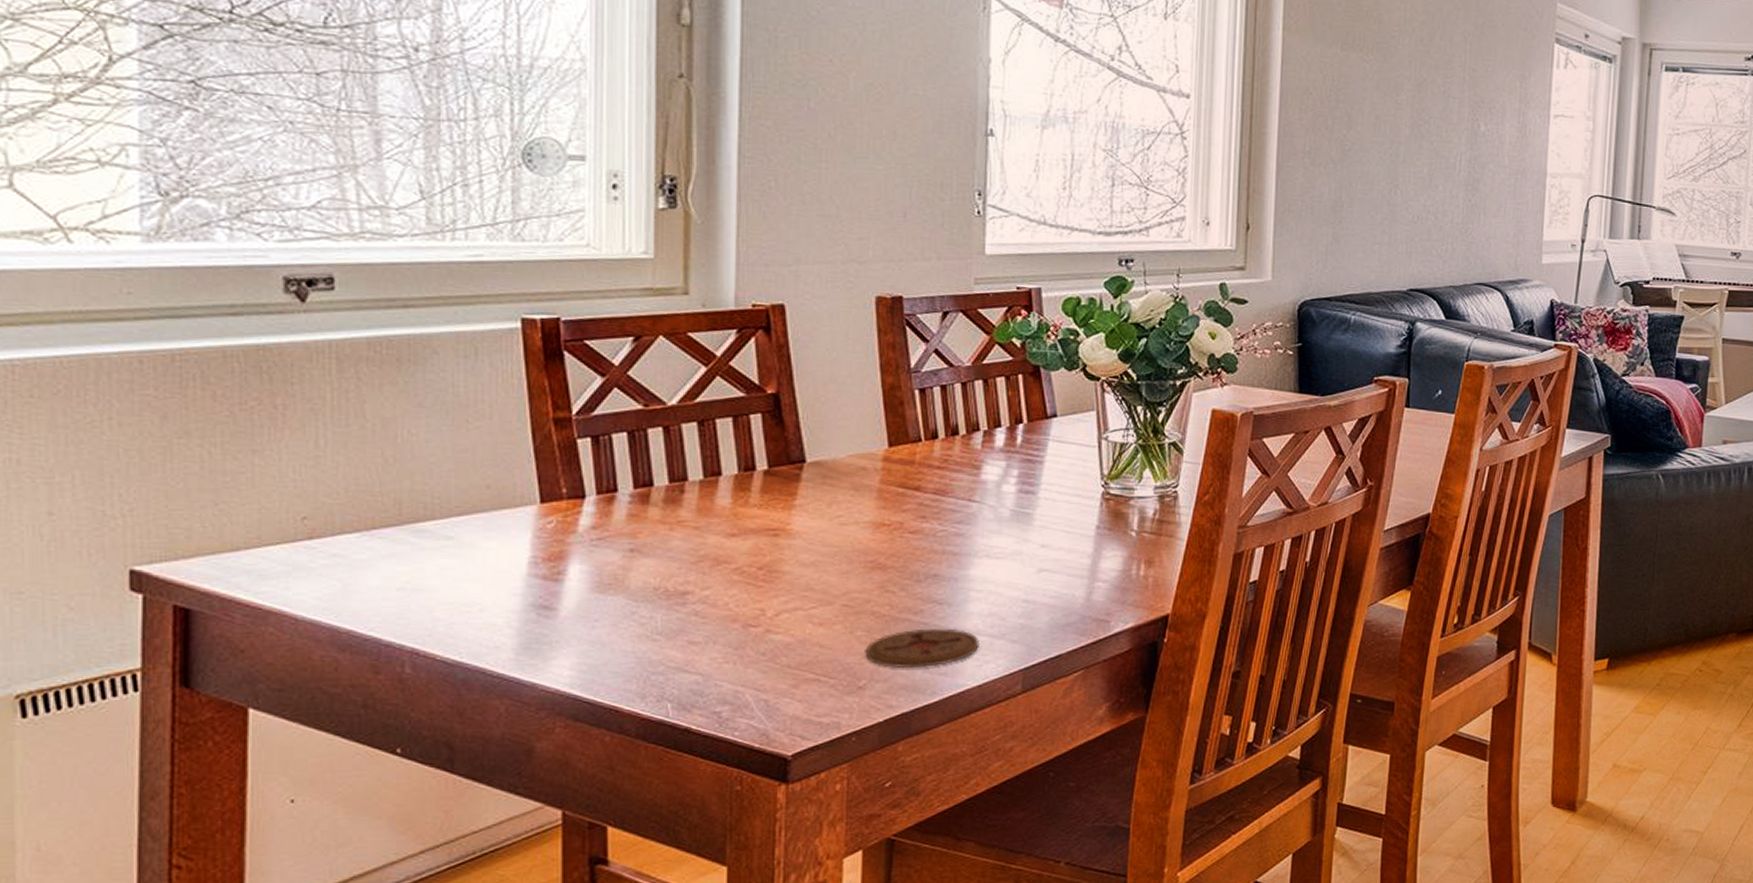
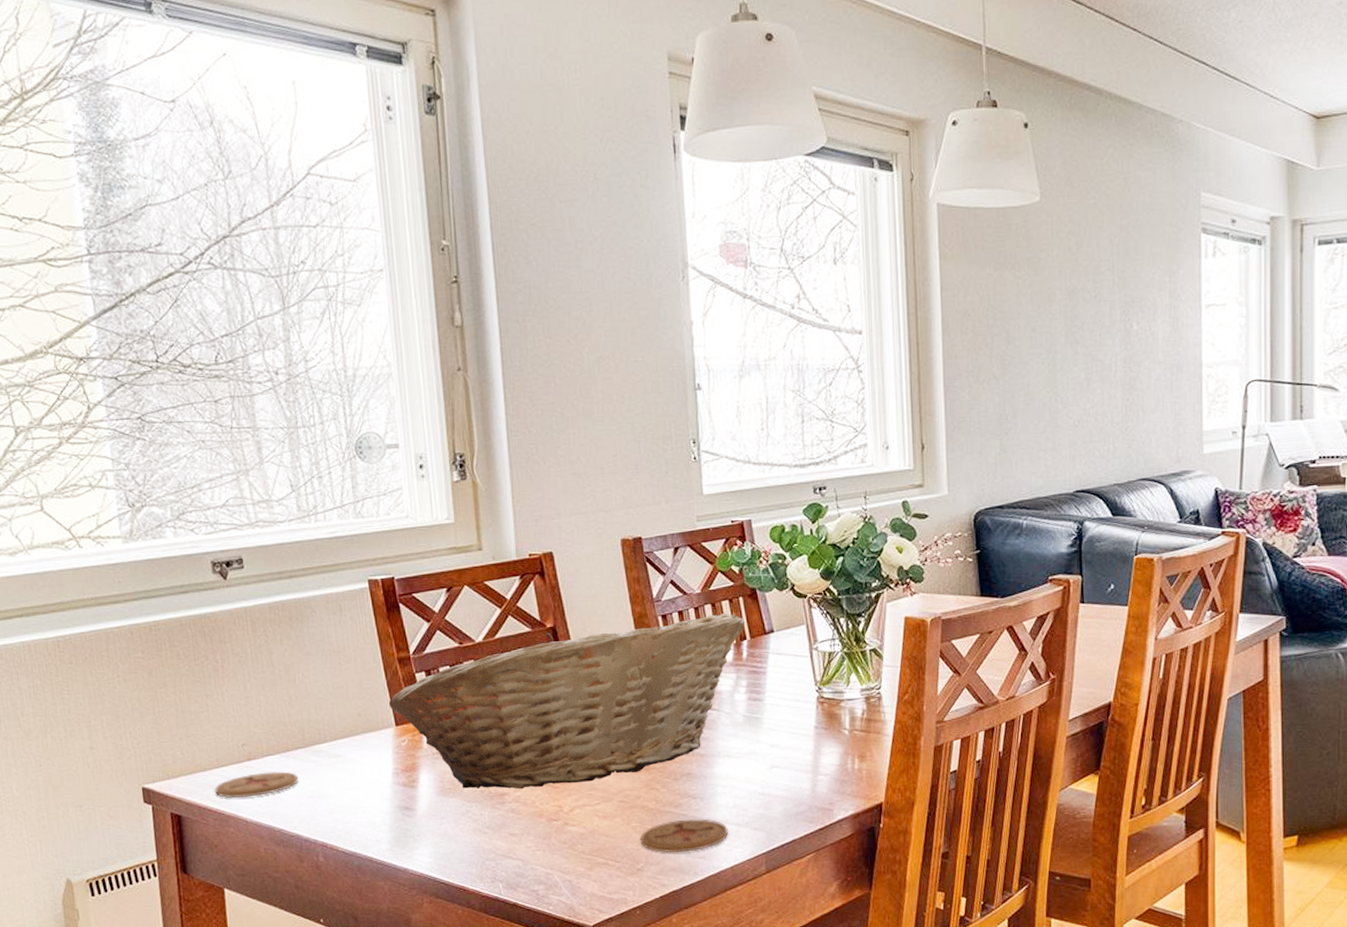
coaster: none [250,555,385,589] -> present [214,771,299,799]
fruit basket: none [533,391,1024,586] -> present [388,613,746,789]

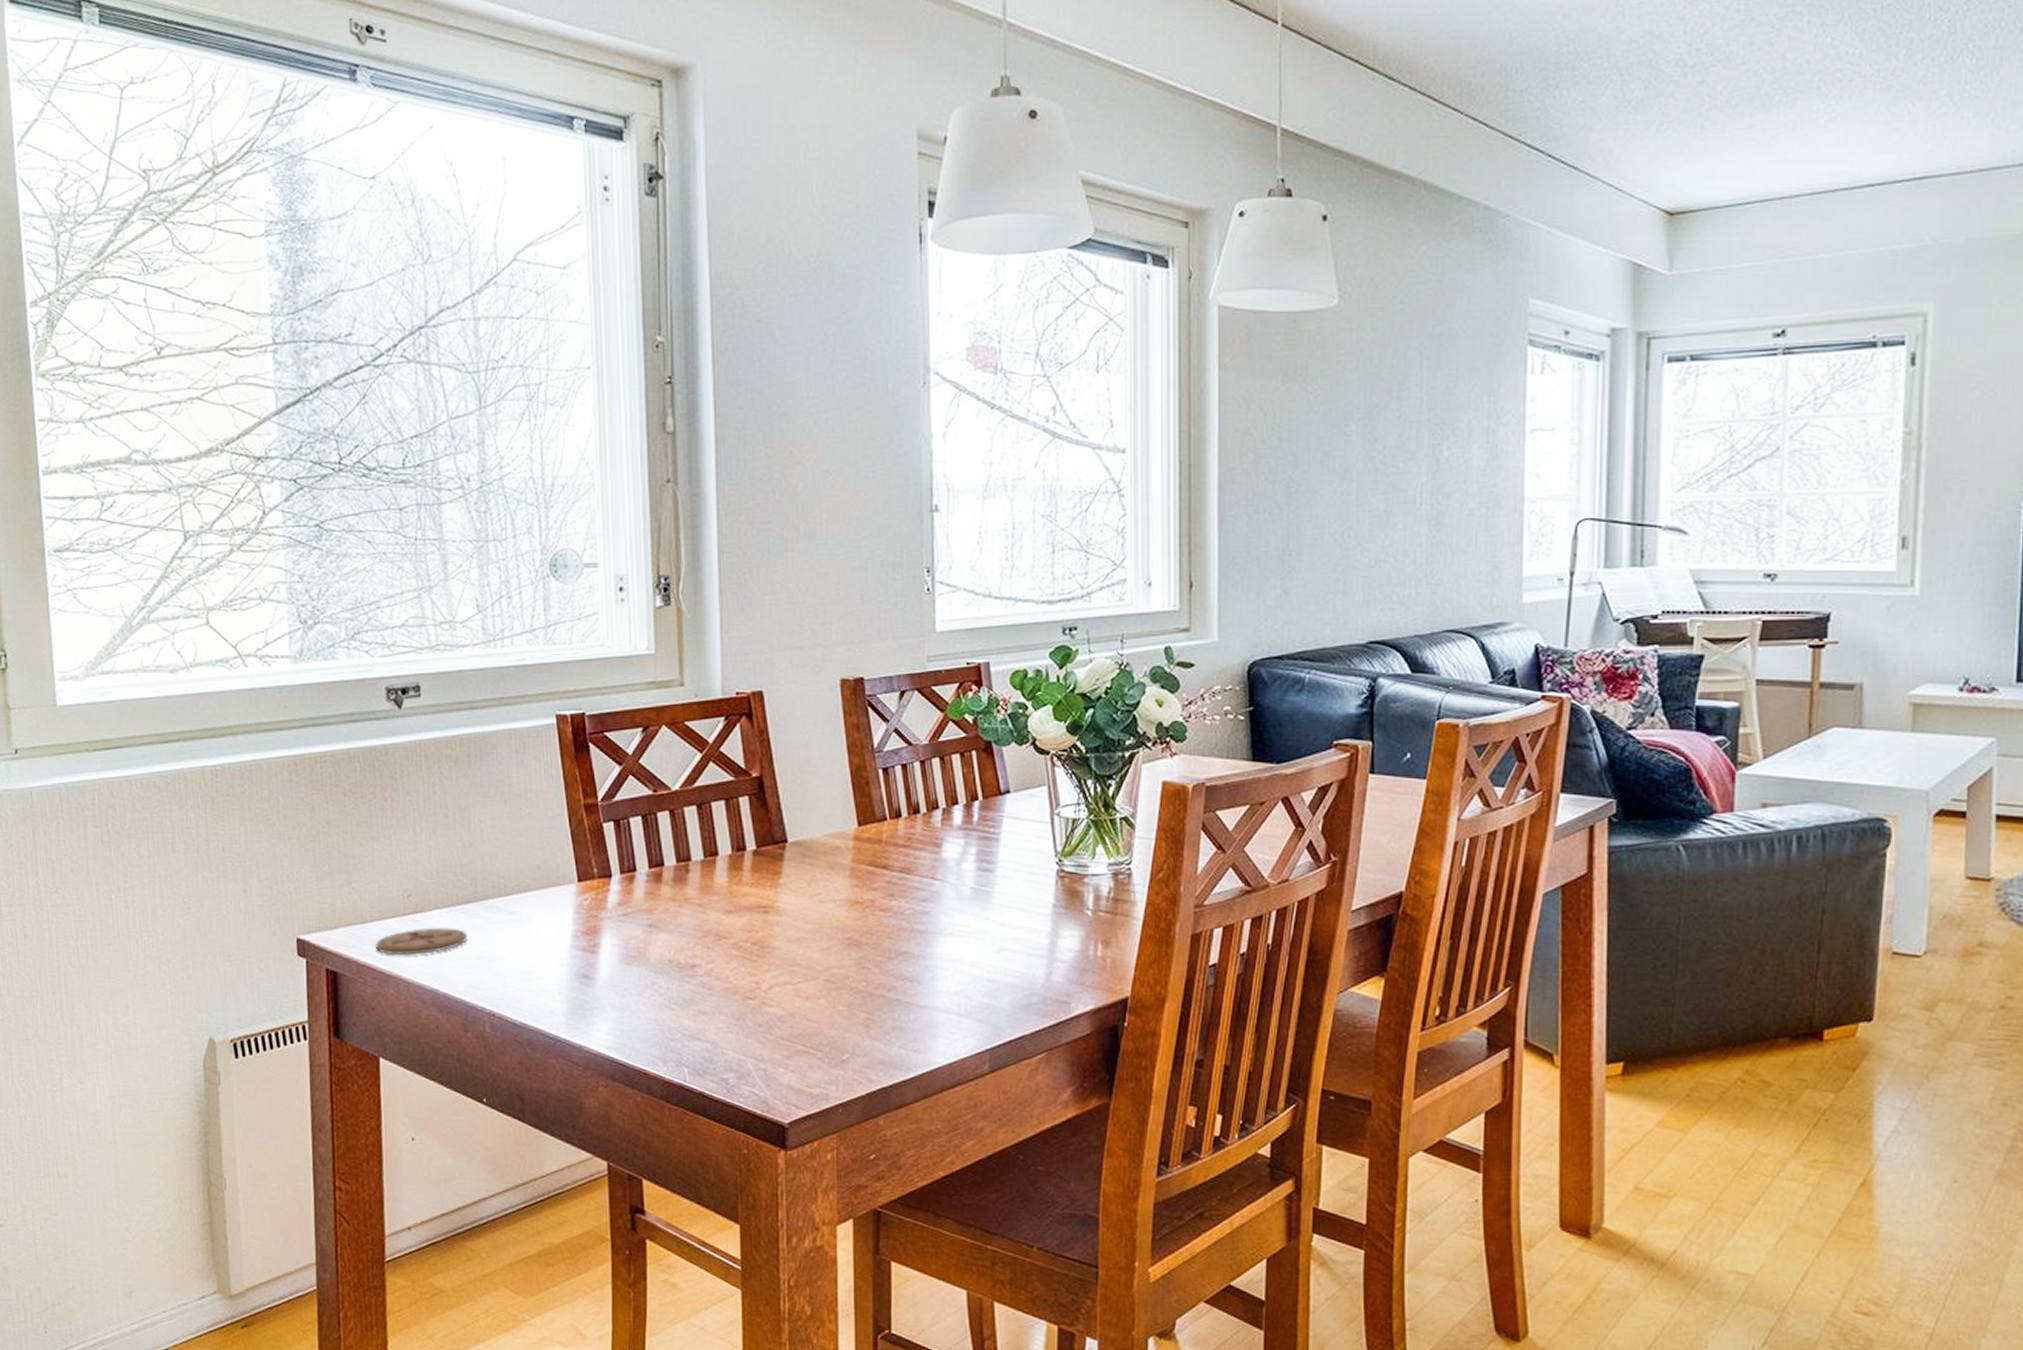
fruit basket: present [388,613,746,789] -> none [571,768,978,960]
coaster: present [640,819,730,854] -> none [846,1005,949,1044]

